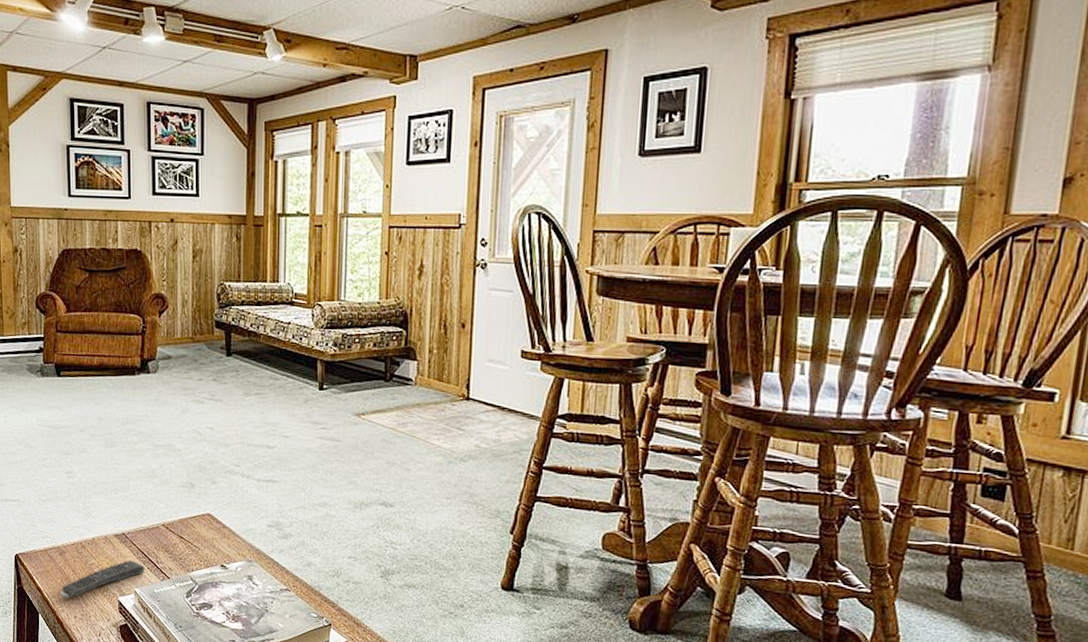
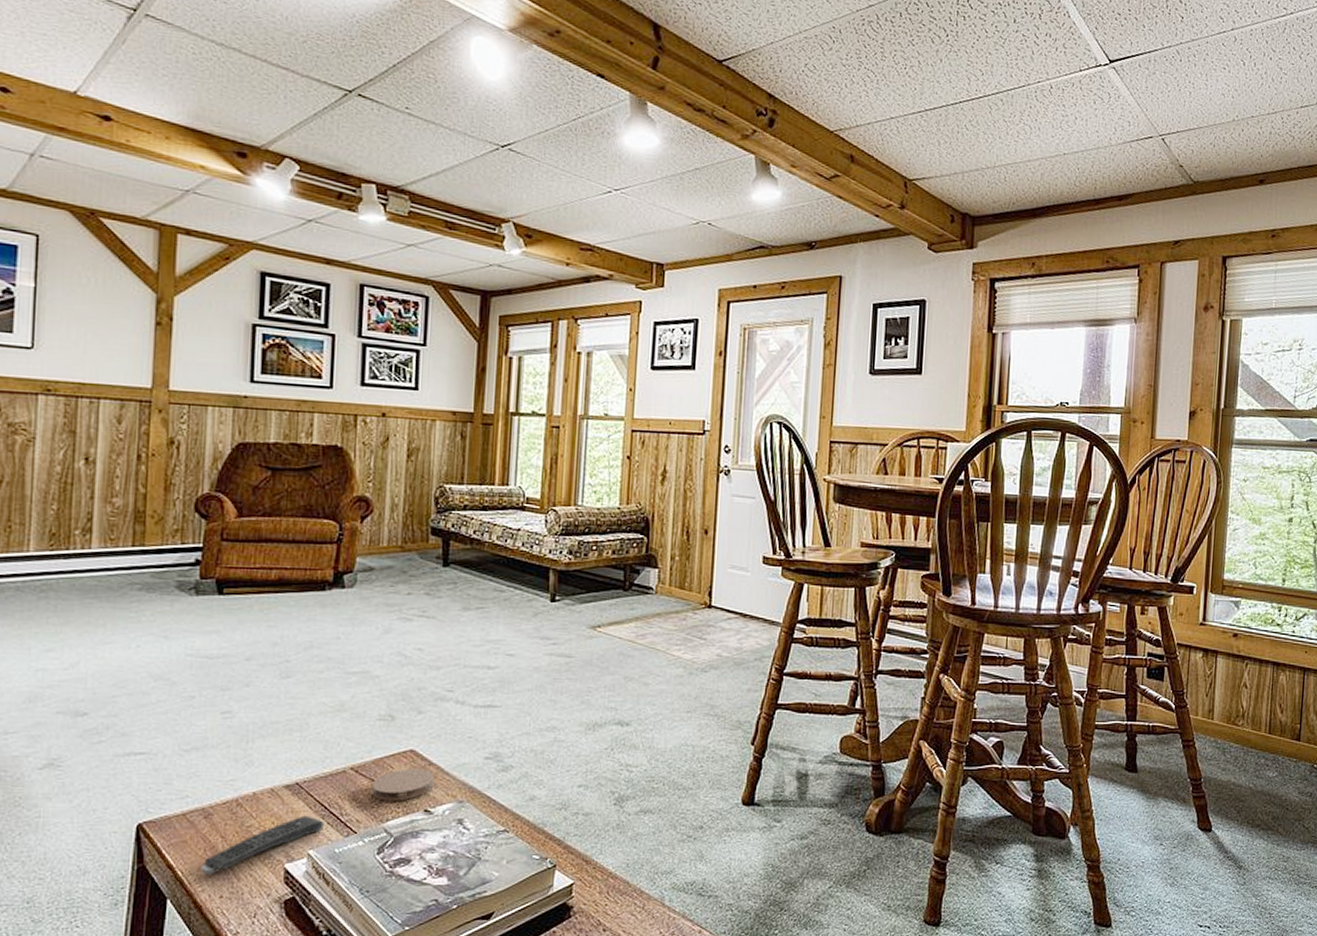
coaster: none [180,529,228,556] -> present [372,768,435,801]

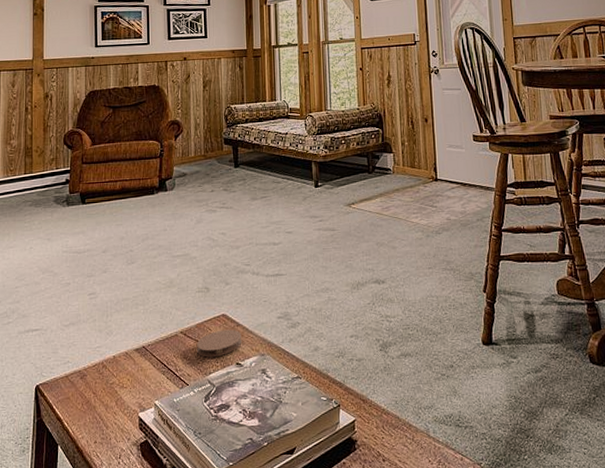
remote control: present [200,815,324,875] -> none [80,372,164,425]

